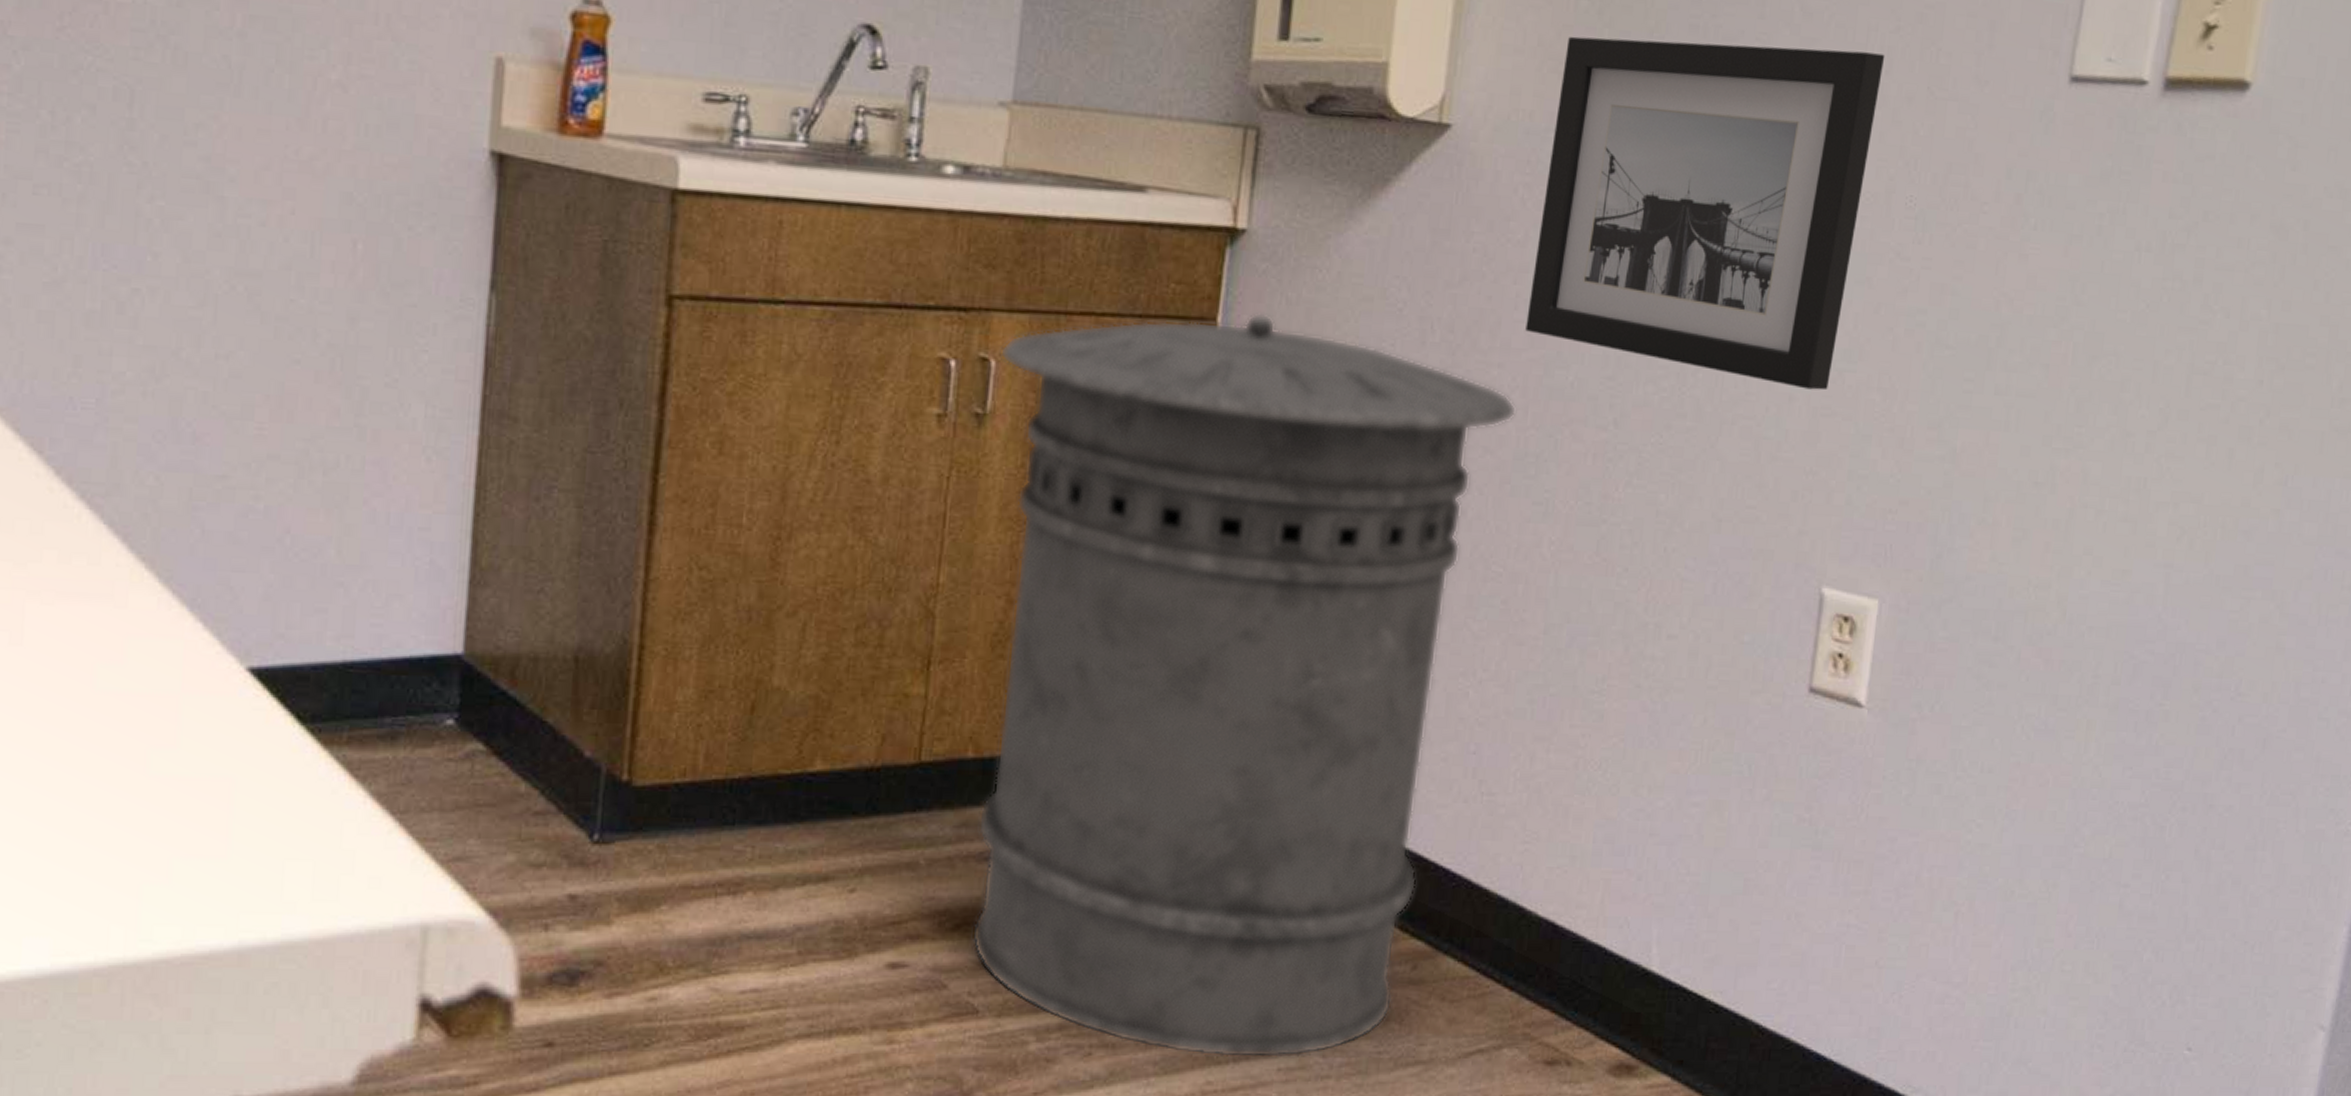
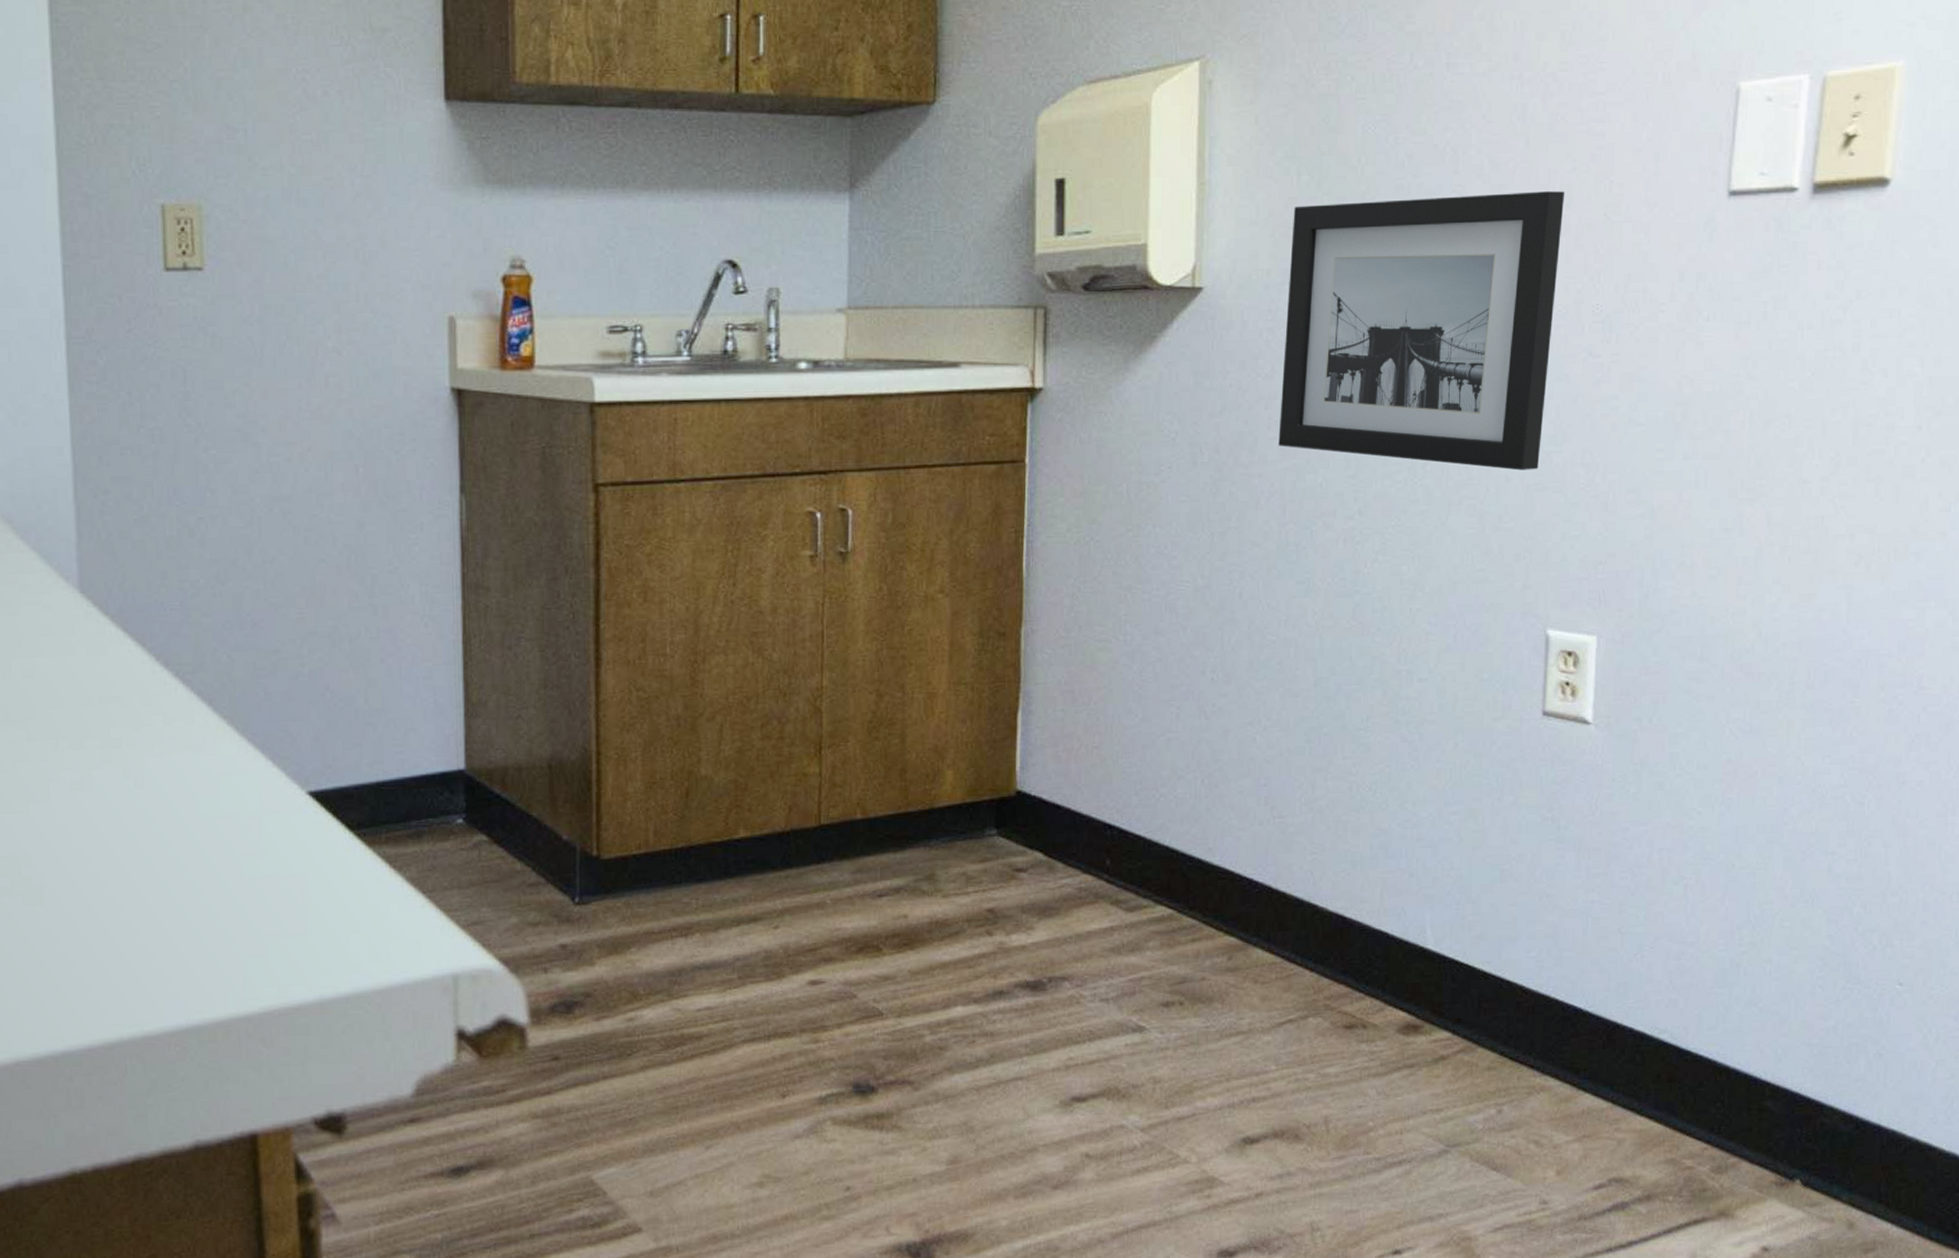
trash can: present [971,313,1517,1058] -> none [854,452,1277,1038]

